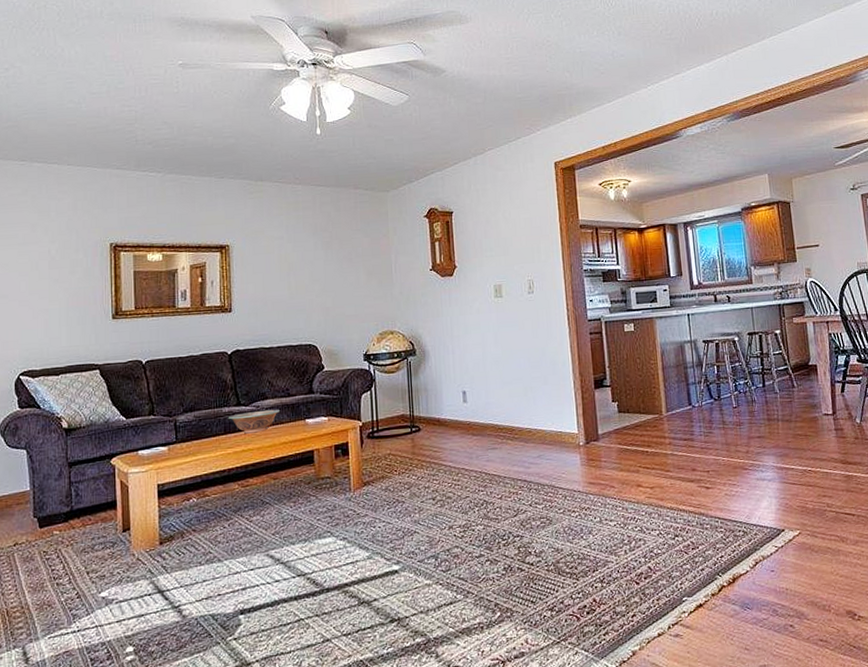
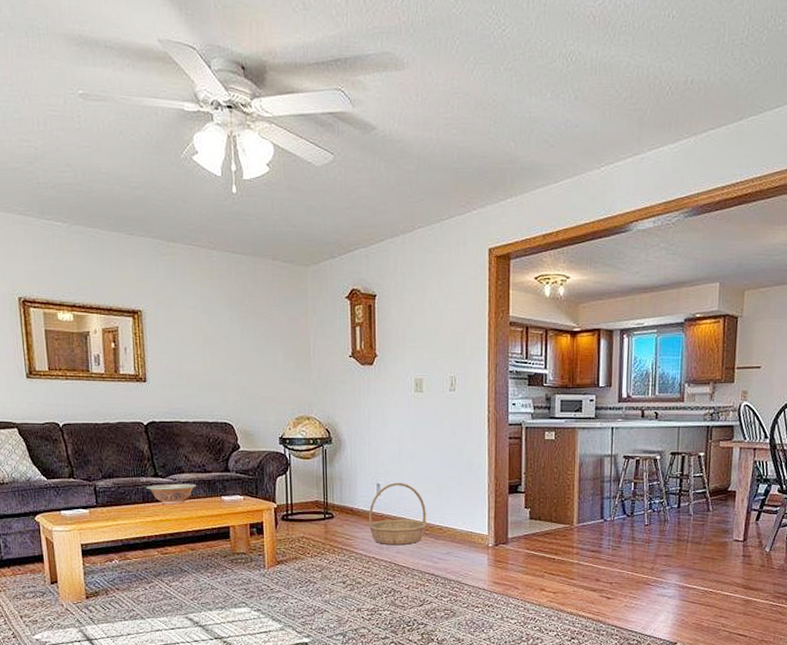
basket: none [456,388,515,454] -> present [368,482,426,545]

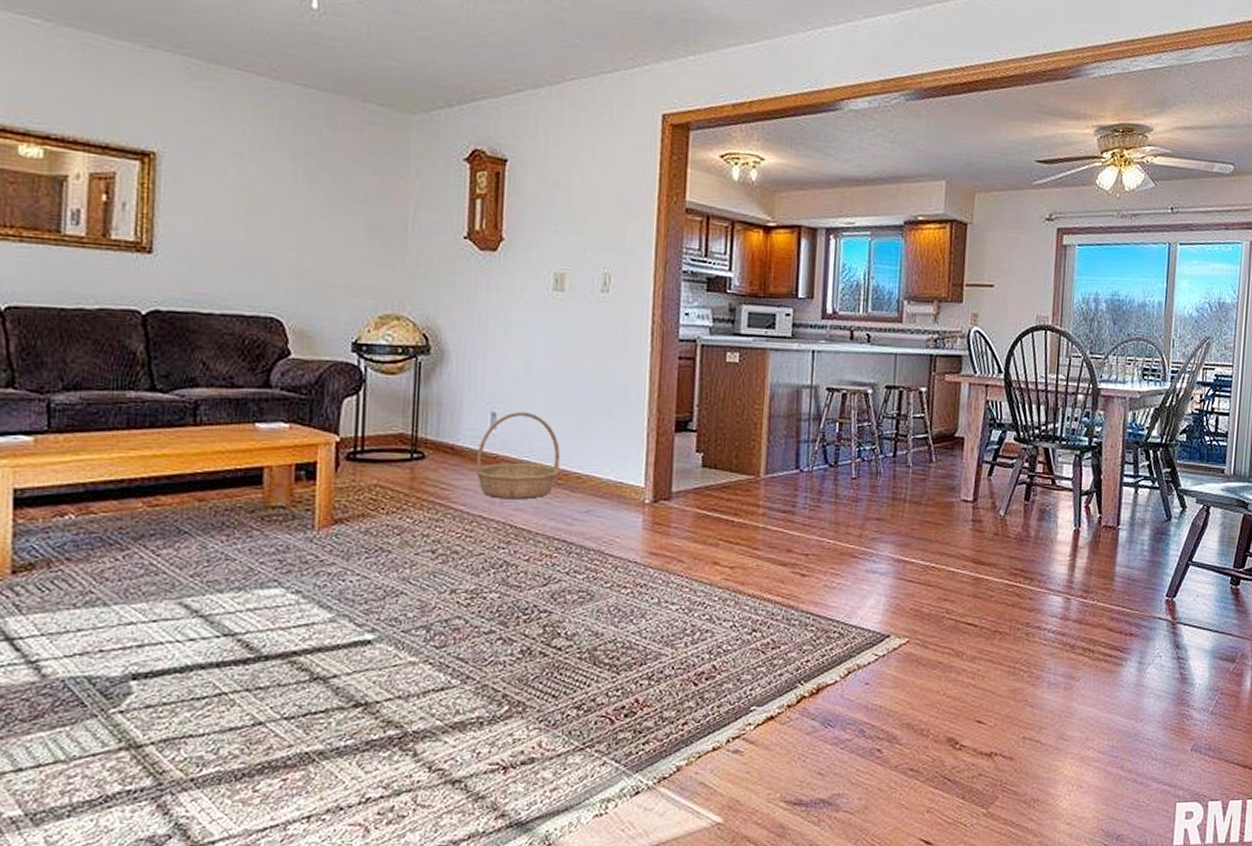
decorative bowl: present [146,483,197,505] -> none [133,401,218,433]

